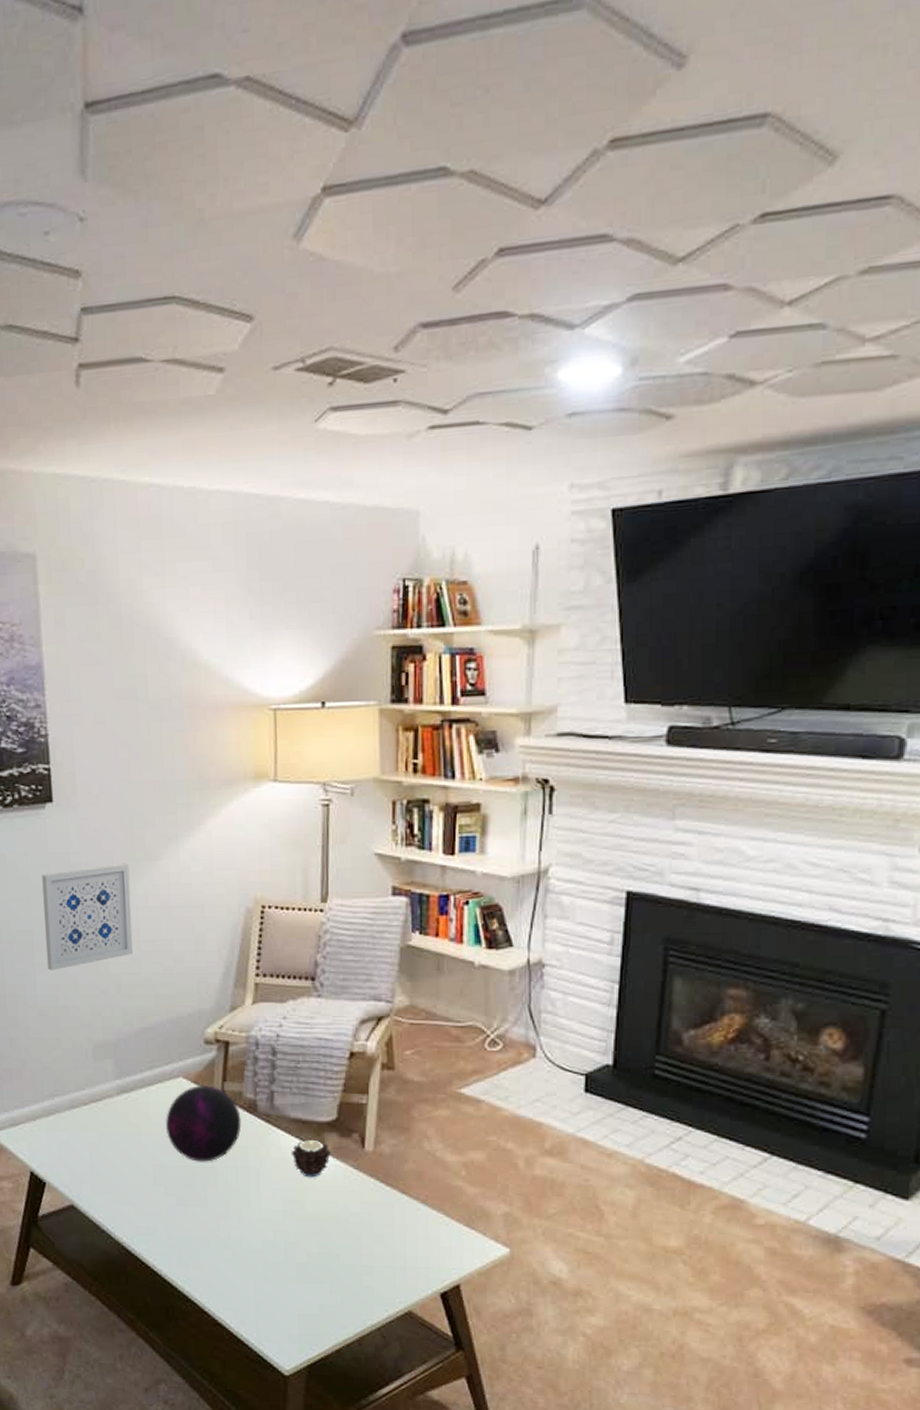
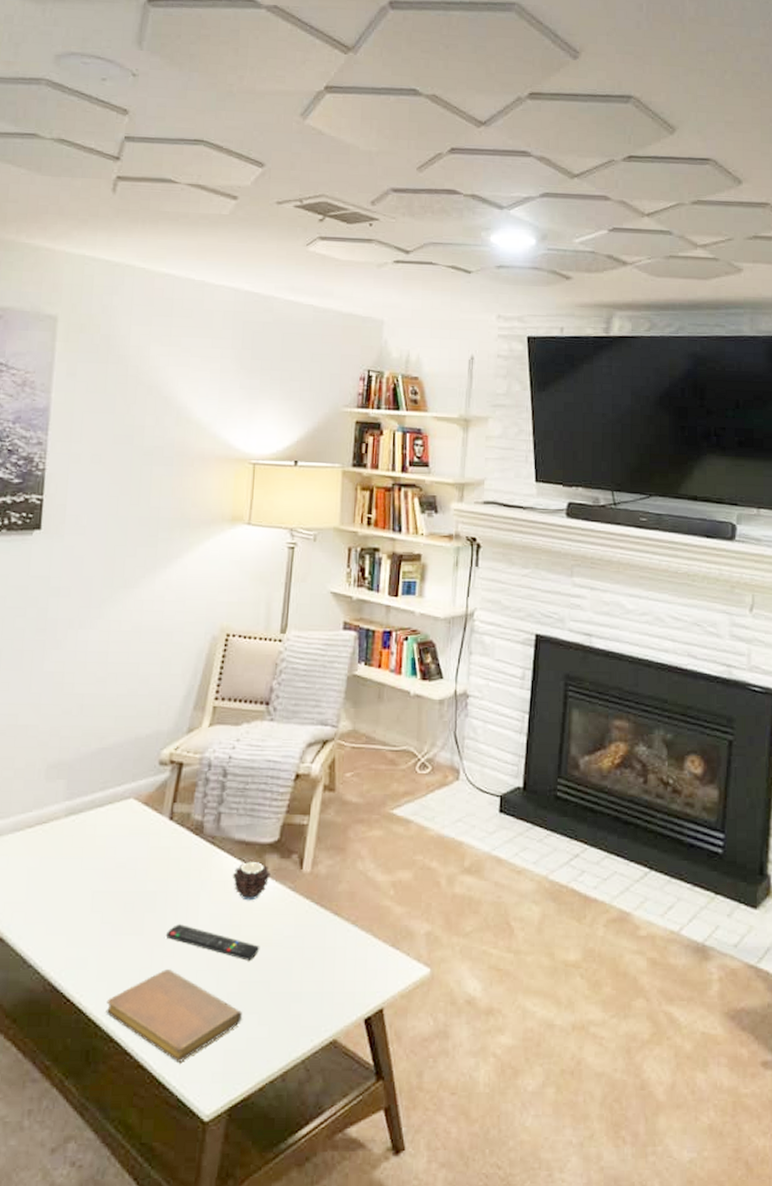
wall art: present [42,863,133,971] -> none [11,589,106,689]
decorative orb: present [166,1085,242,1162] -> none [110,807,187,887]
notebook: none [179,1239,313,1323] -> present [106,969,242,1062]
remote control: none [229,1198,326,1234] -> present [165,924,260,961]

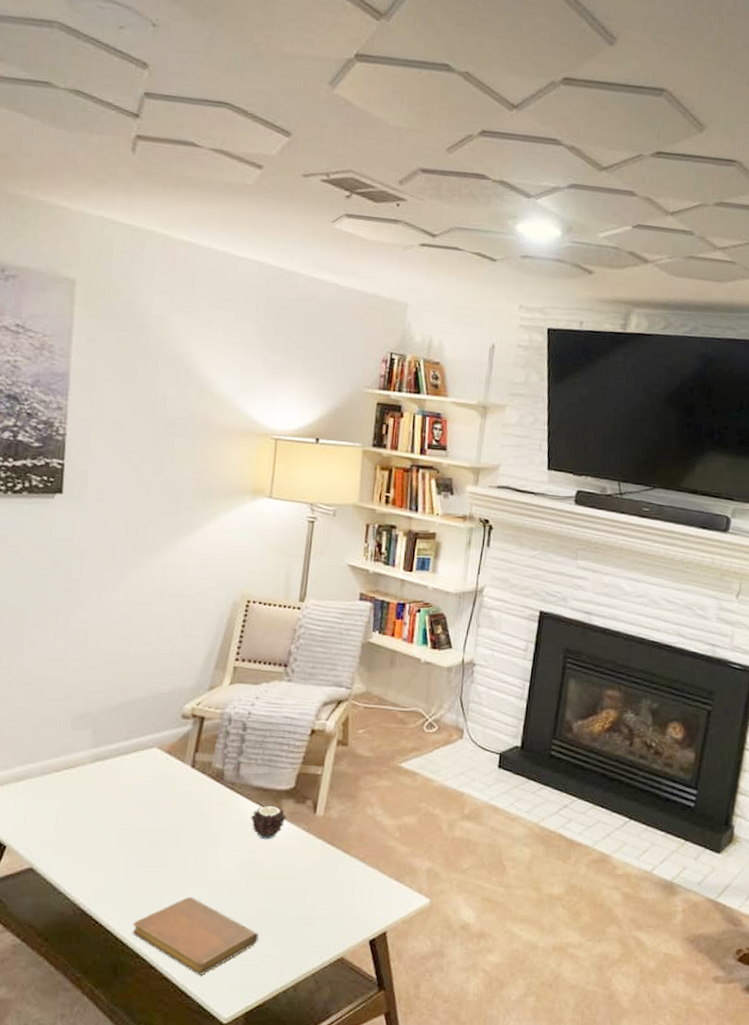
remote control: present [165,924,260,961] -> none [187,859,276,891]

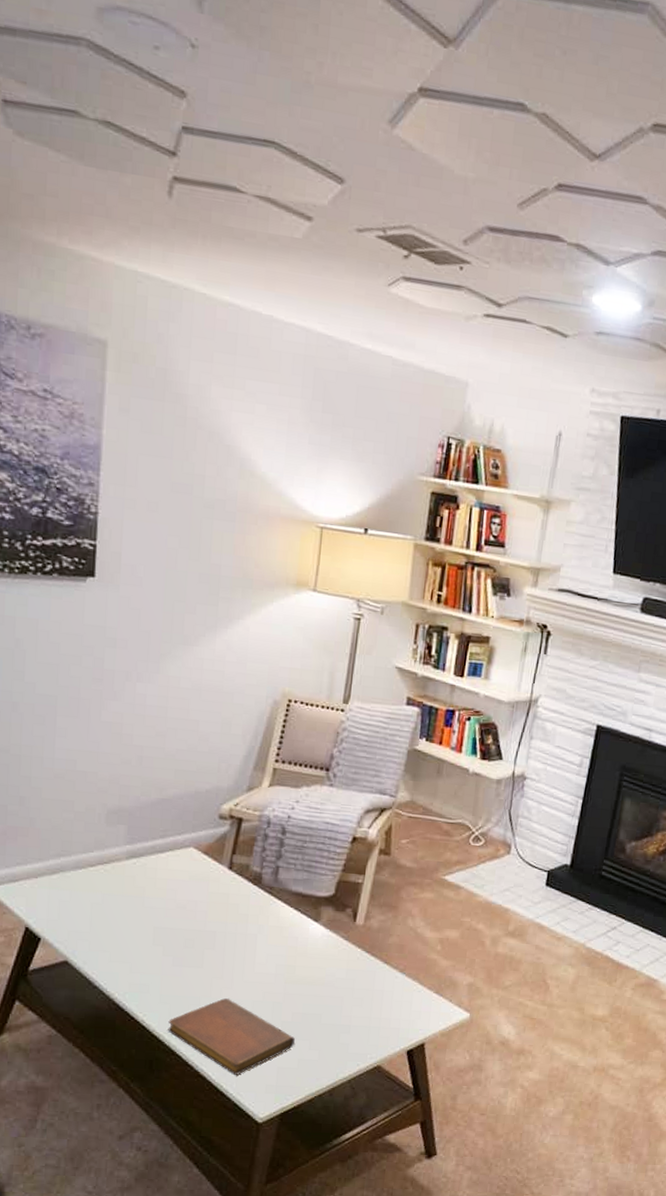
candle: present [250,805,286,840] -> none [288,911,325,946]

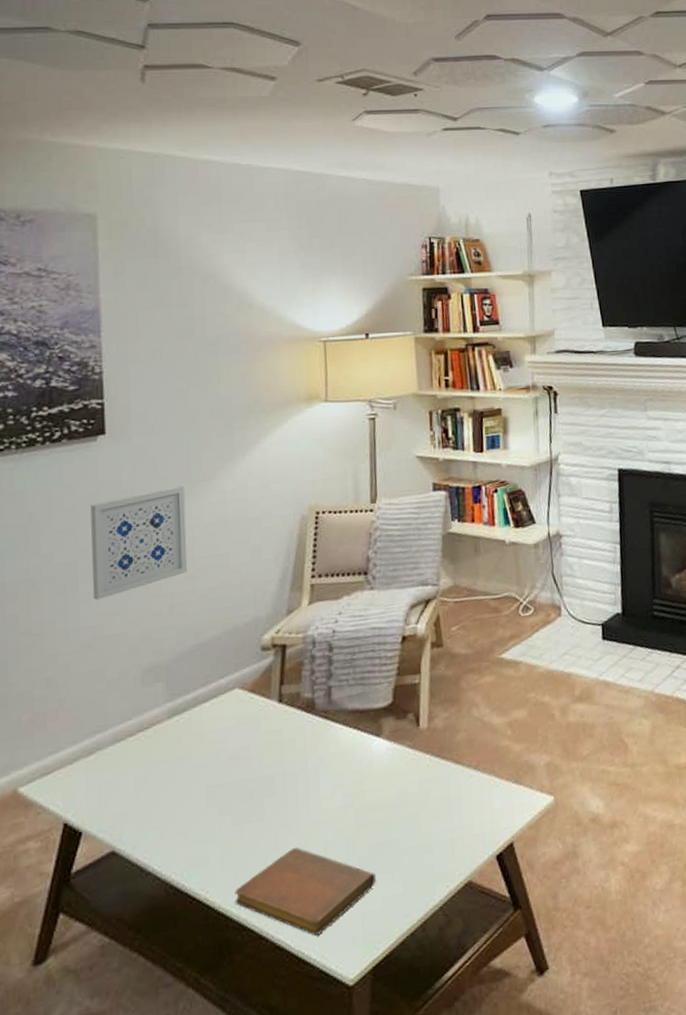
wall art: none [68,643,165,737] -> present [91,485,187,600]

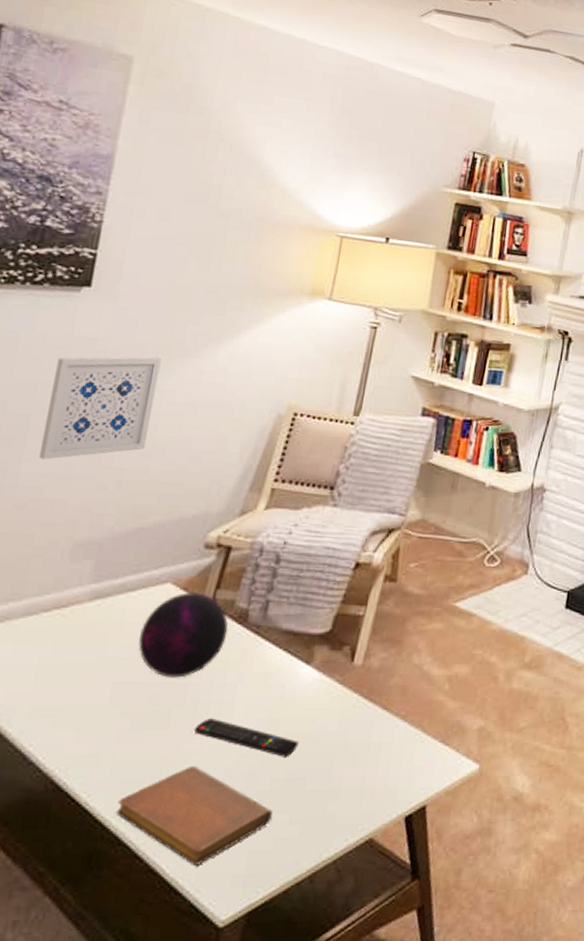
decorative orb: none [221,691,300,774] -> present [138,592,229,678]
remote control: none [288,801,386,825] -> present [193,718,299,757]

